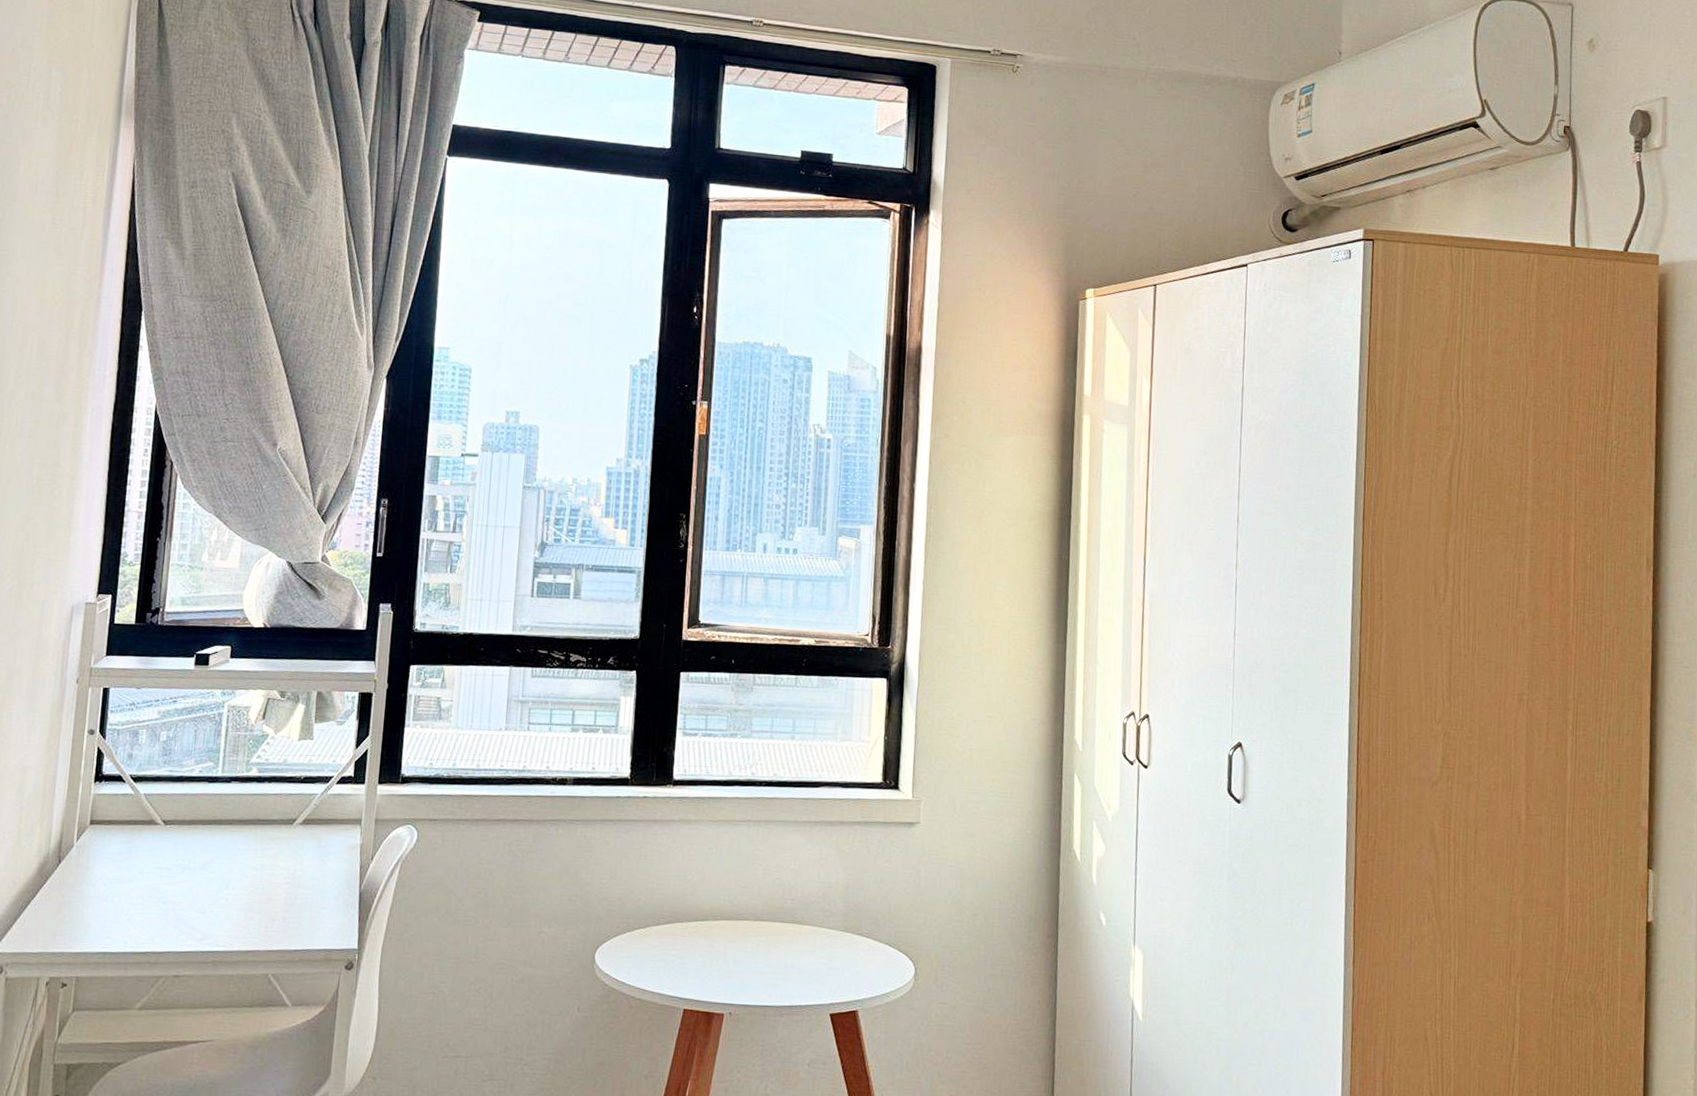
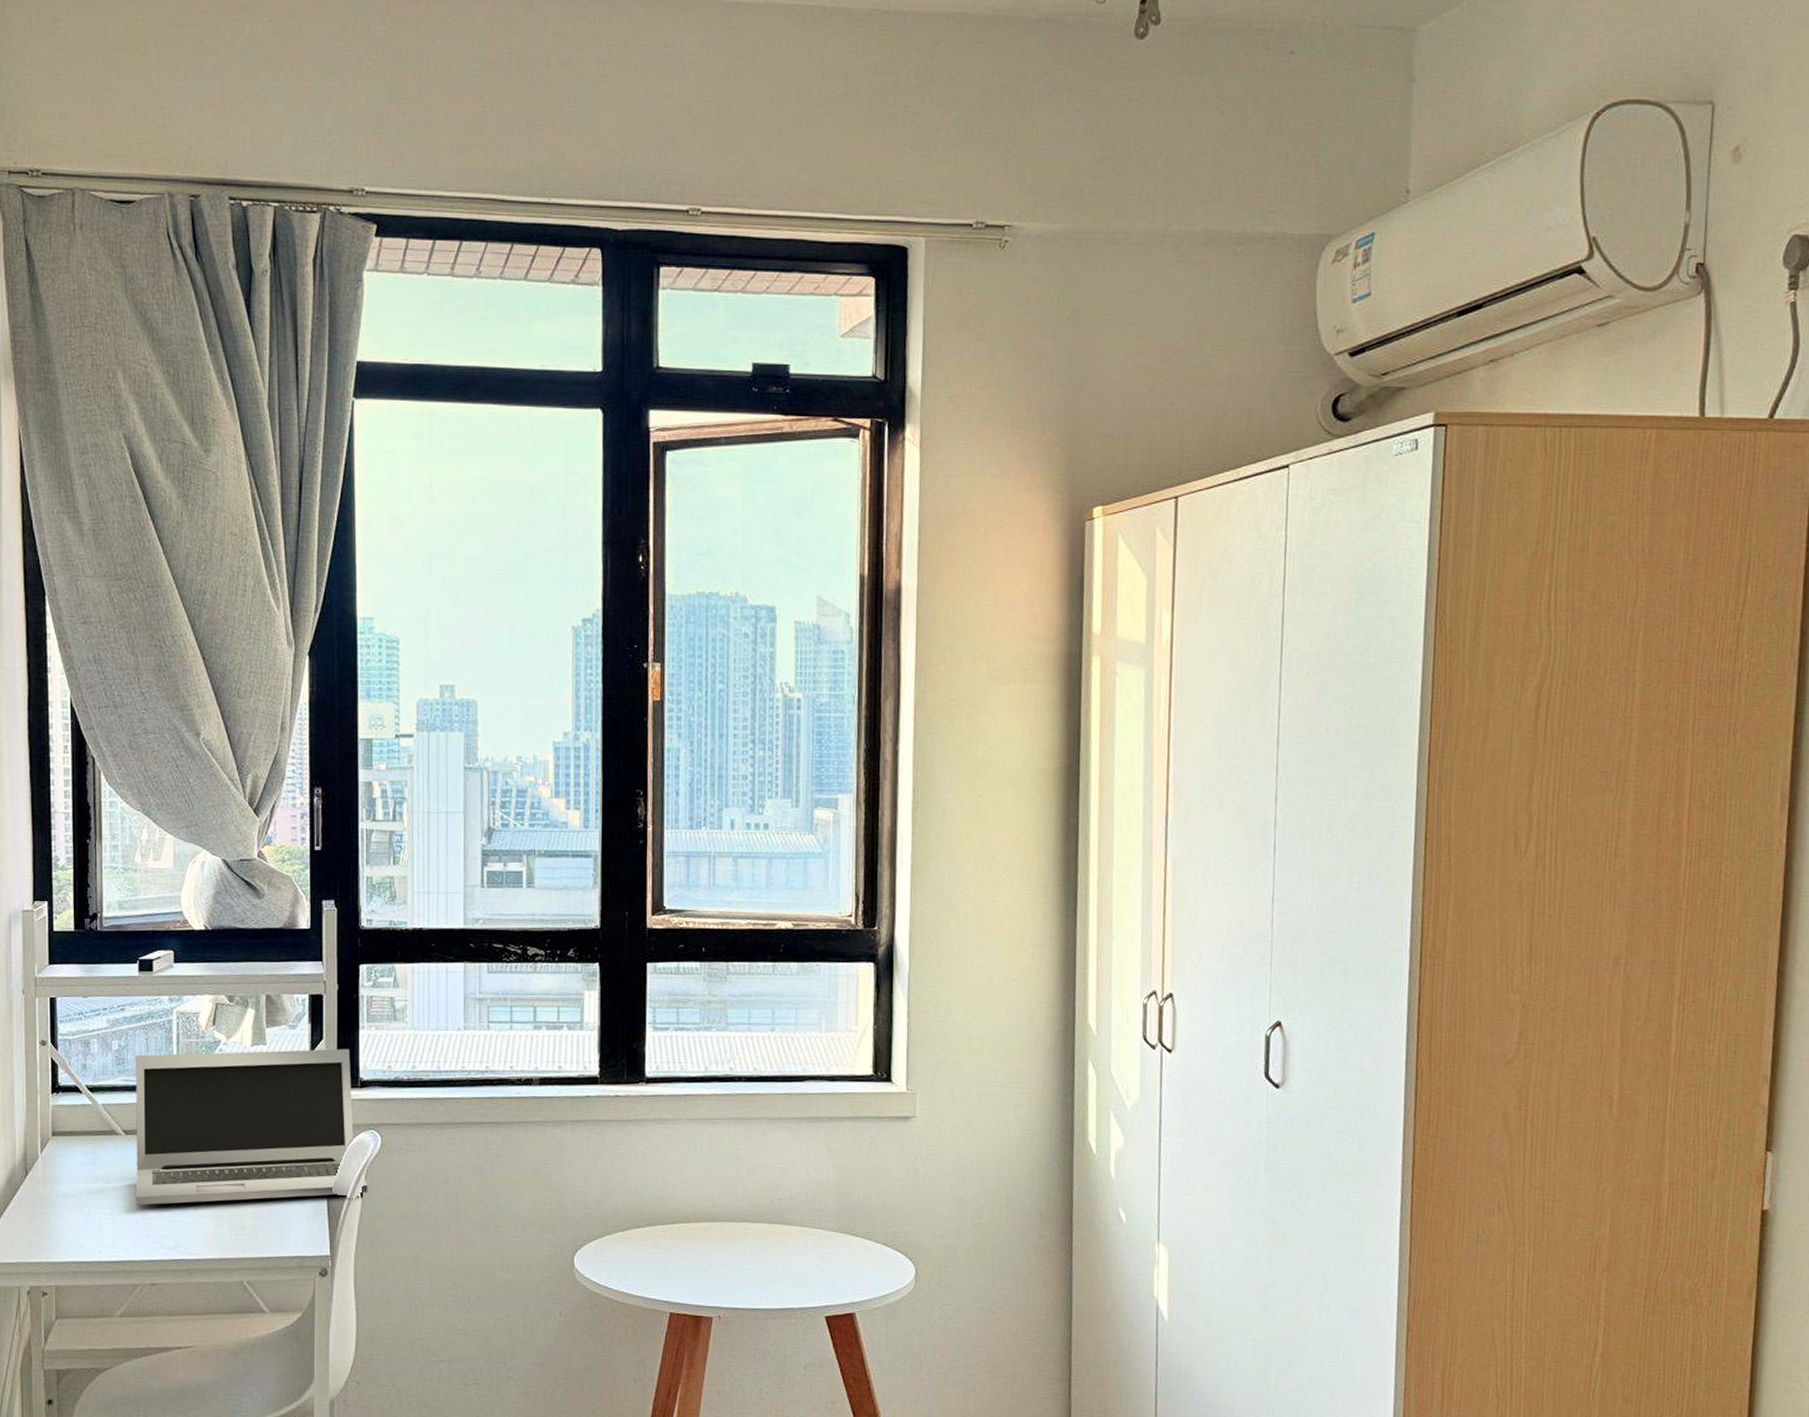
laptop: none [167,745,401,896] -> present [135,1049,368,1206]

